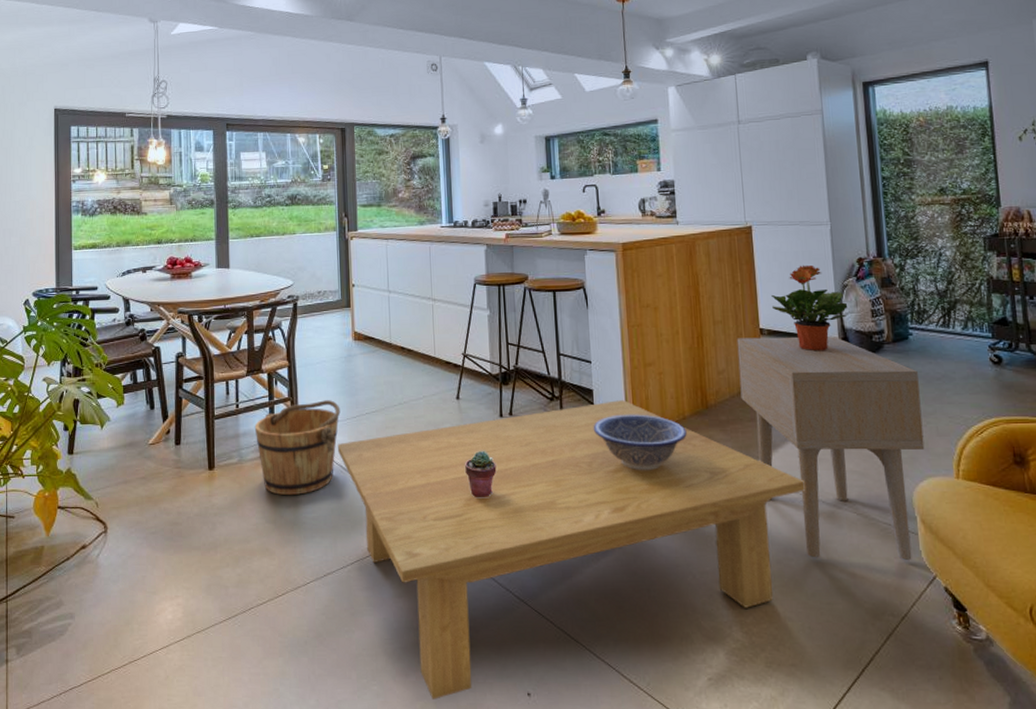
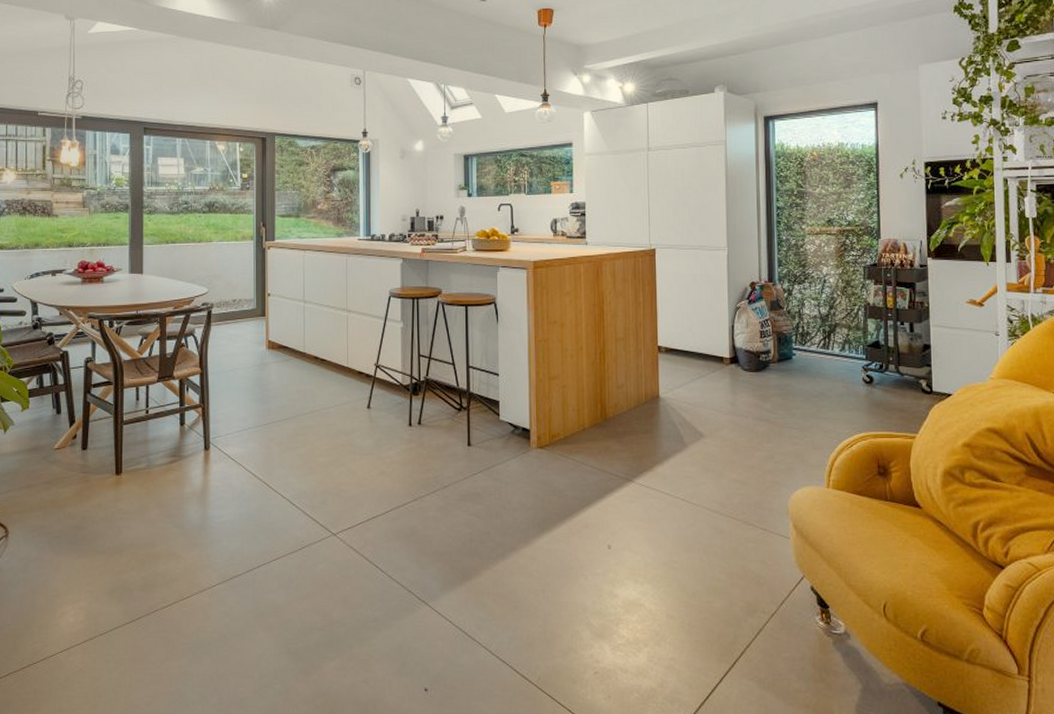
bucket: present [254,400,341,496] -> none [164,407,252,501]
coffee table: present [337,400,806,700] -> none [247,412,693,696]
potted succulent: present [464,450,497,498] -> none [372,458,404,504]
decorative bowl: present [593,414,687,471] -> none [498,425,586,479]
side table: present [736,336,925,561] -> none [636,354,801,563]
potted plant: present [772,265,848,352] -> none [670,287,740,369]

